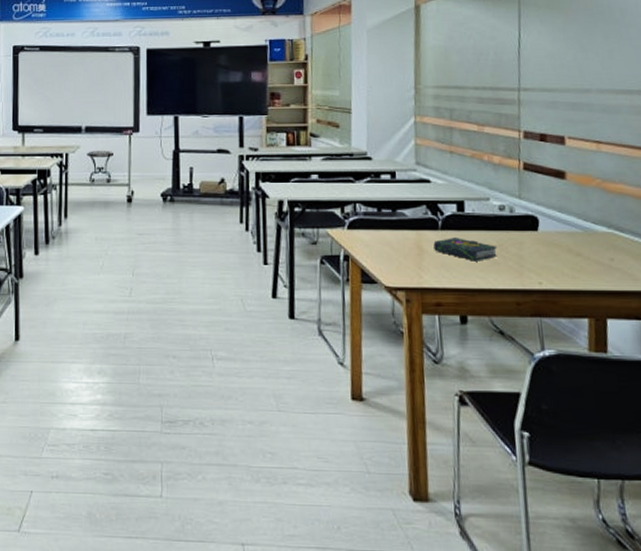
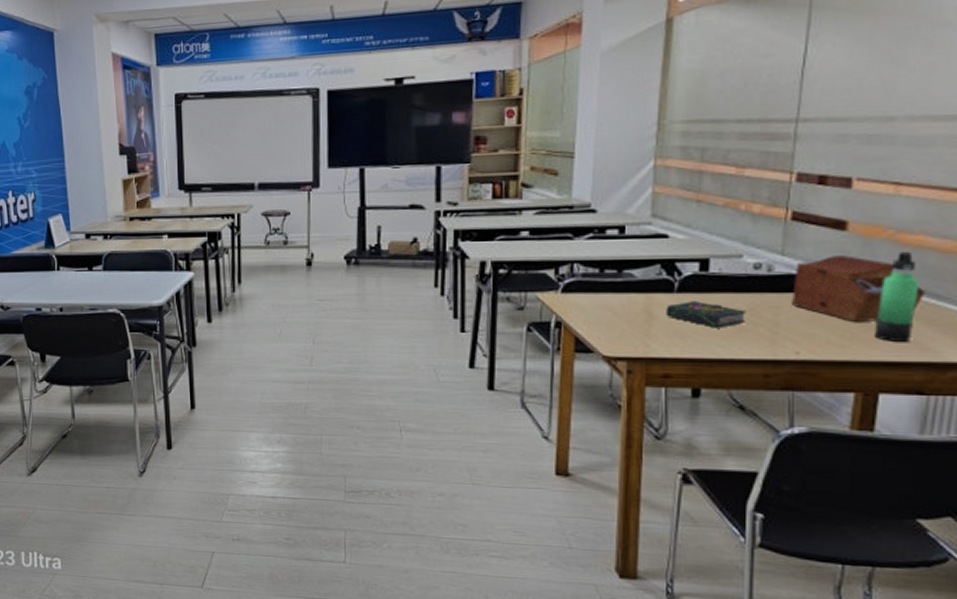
sewing box: none [530,200,630,256] -> present [792,255,925,322]
thermos bottle: none [596,197,625,273] -> present [875,251,919,342]

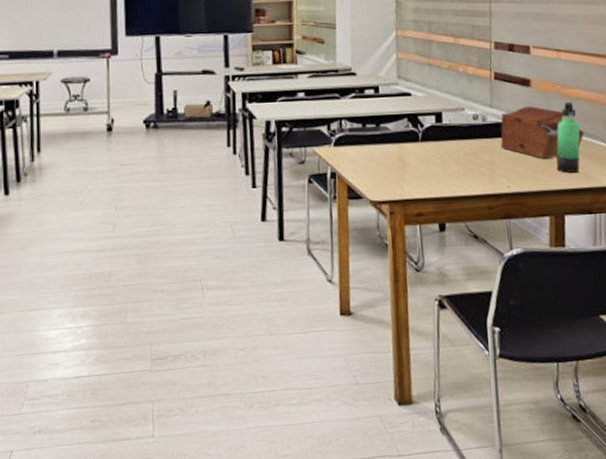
book: present [666,301,745,328] -> none [414,148,472,170]

